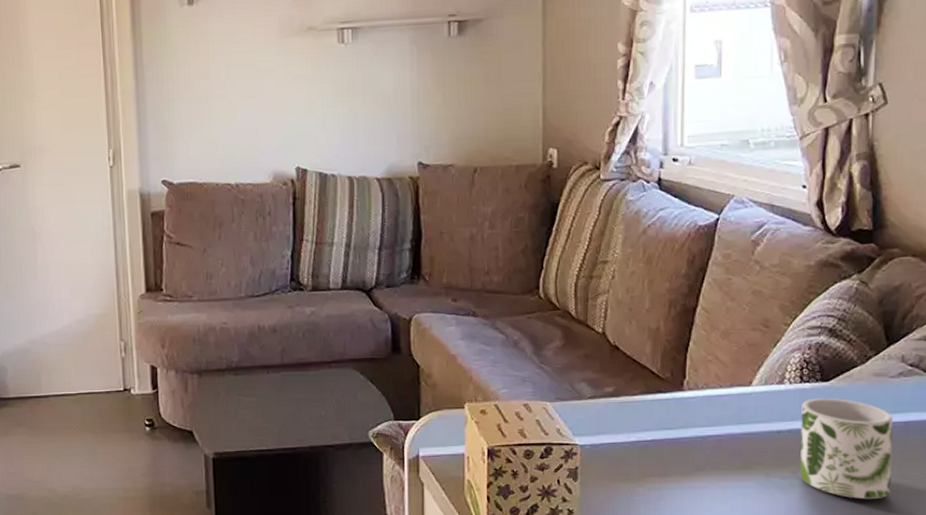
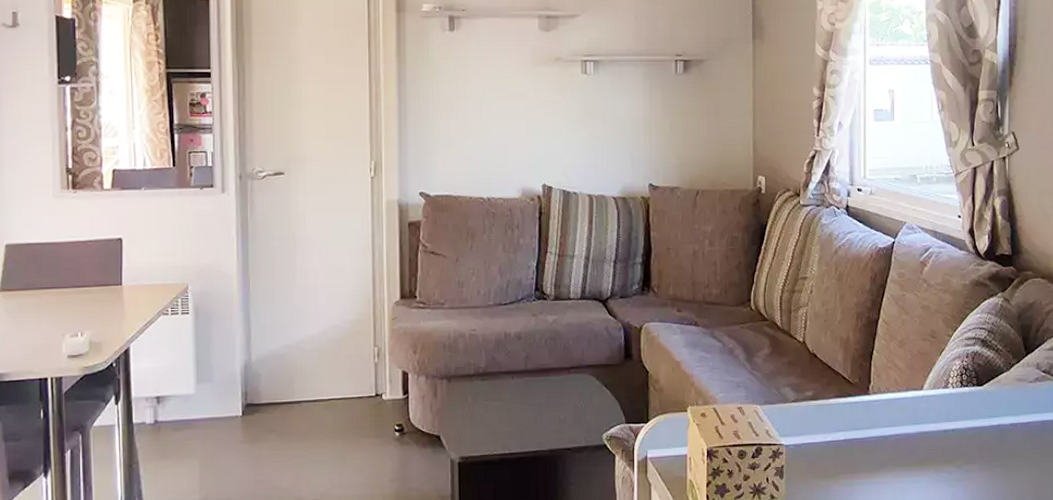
mug: present [800,398,893,500] -> none [962,400,1033,491]

